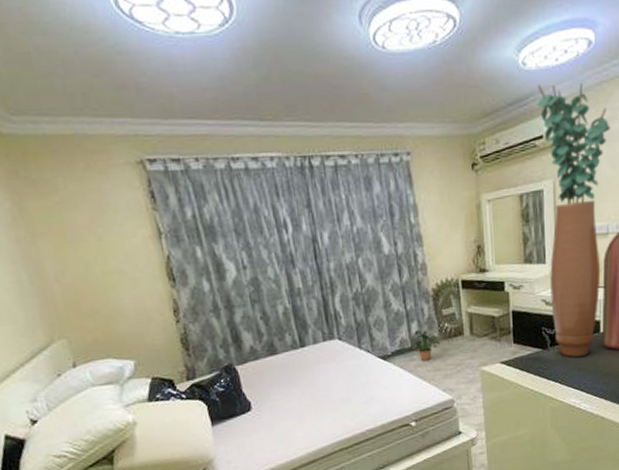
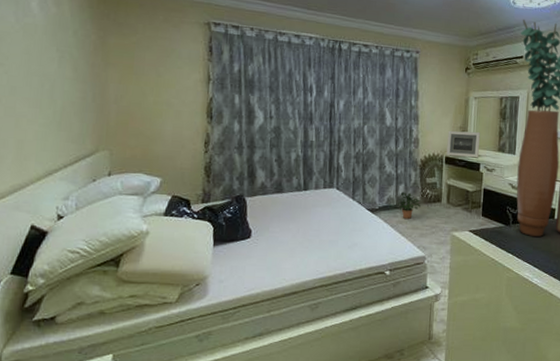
picture frame: none [460,242,501,279] -> present [446,130,480,158]

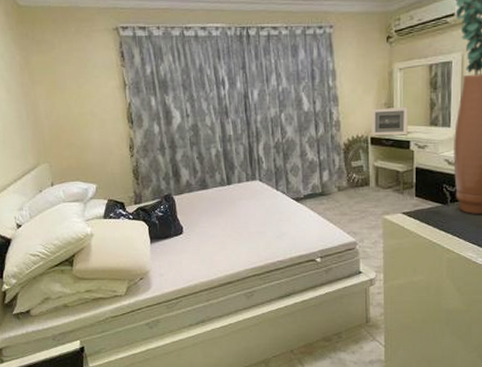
potted plant: present [397,192,421,220] -> none [322,178,347,206]

